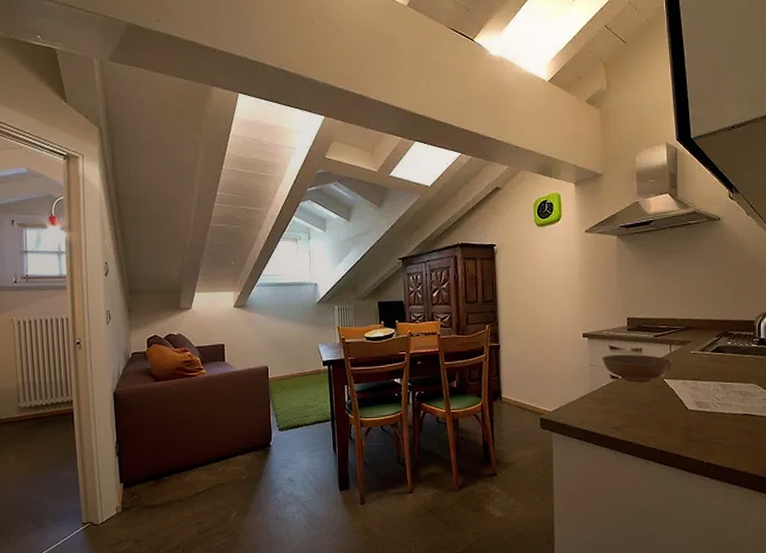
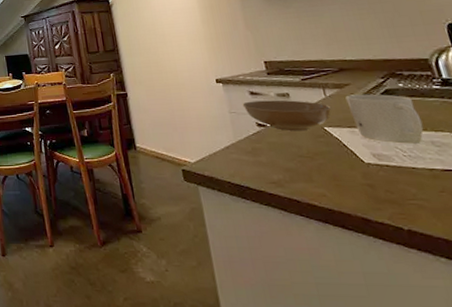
mug: none [686,350,737,393] -> present [345,93,424,144]

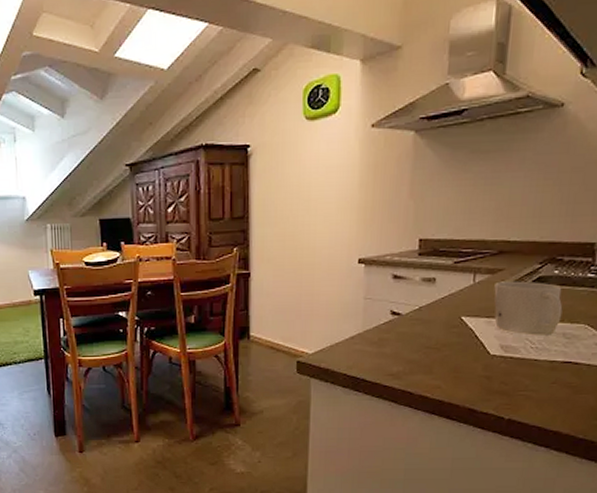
bowl: present [242,100,332,131] -> none [381,285,476,321]

